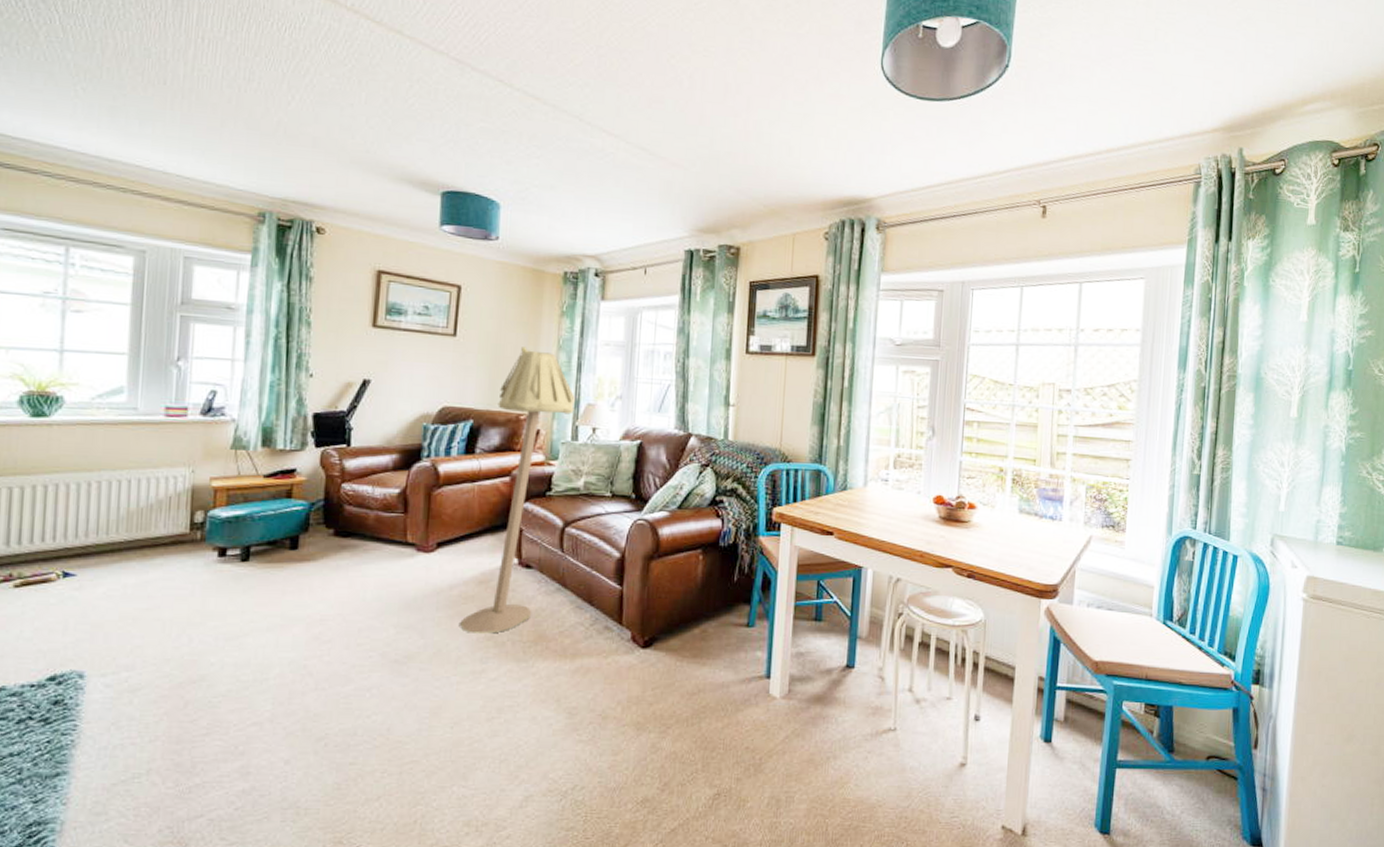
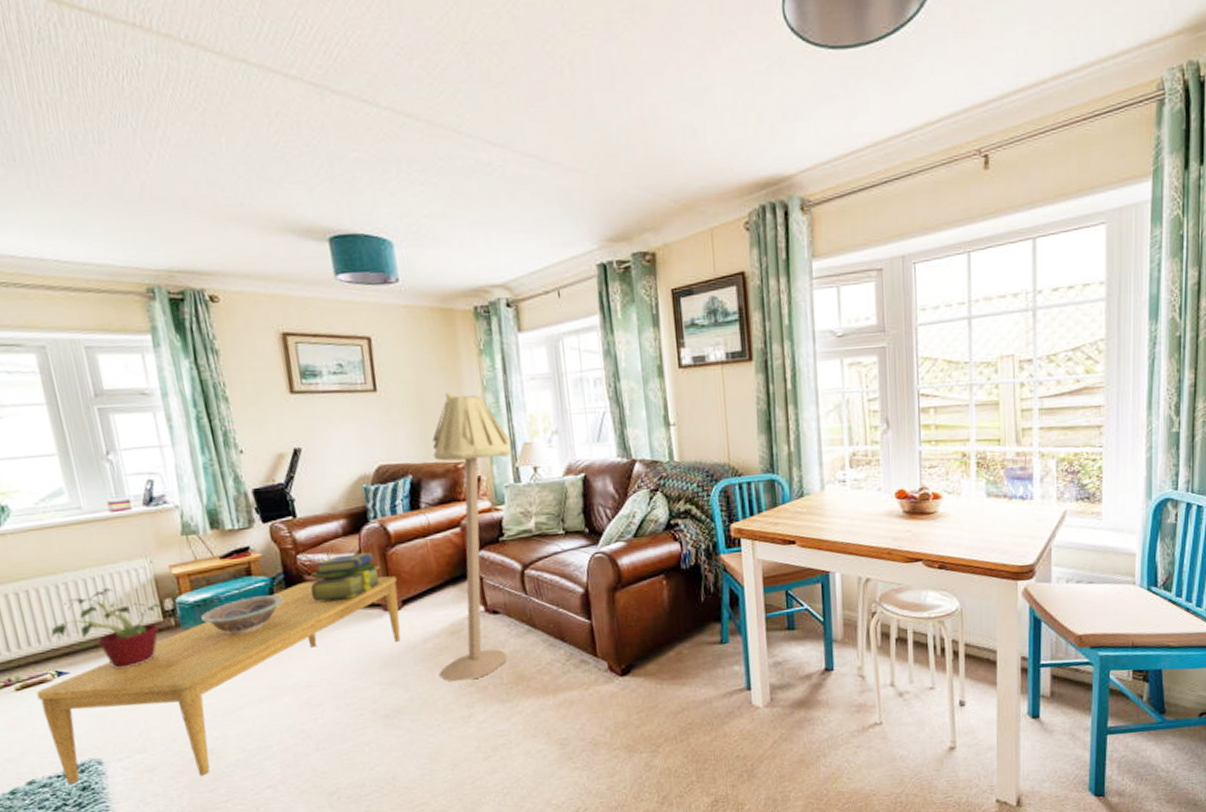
coffee table: none [34,511,437,703] -> present [36,576,401,784]
potted plant: none [67,492,194,577] -> present [48,588,163,668]
decorative bowl: none [228,519,318,557] -> present [200,595,284,635]
stack of books: none [347,489,422,534] -> present [310,552,382,602]

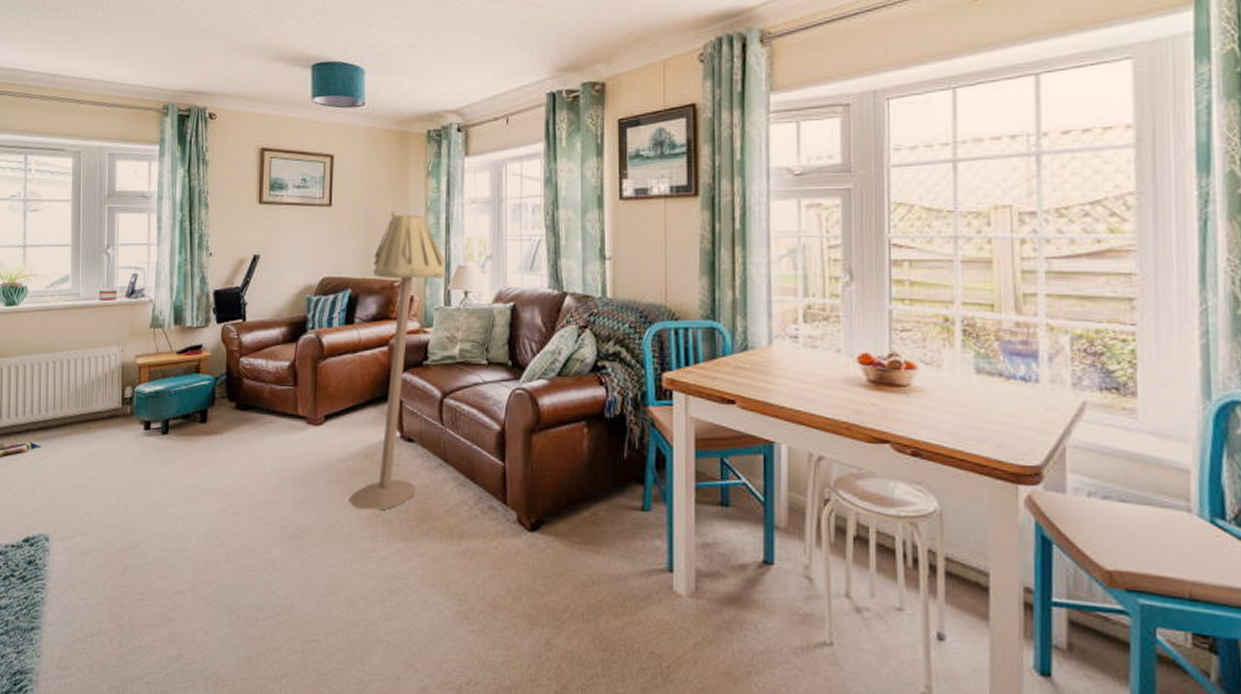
coffee table: present [36,576,401,784] -> none [12,385,323,568]
potted plant: present [48,588,163,668] -> none [33,370,124,449]
decorative bowl: present [200,595,284,635] -> none [151,394,222,430]
stack of books: present [310,552,382,602] -> none [246,362,310,407]

